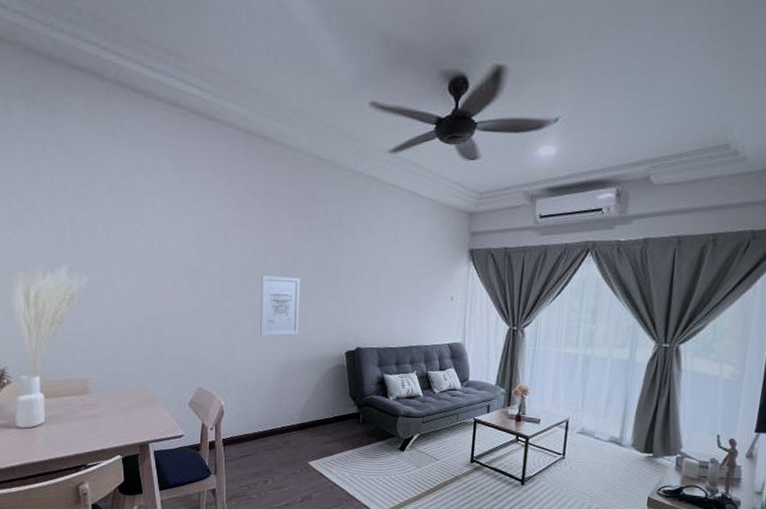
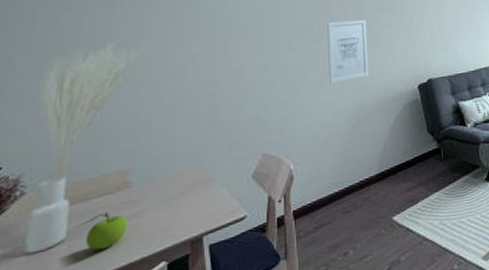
fruit: none [51,409,90,437] -> present [76,212,128,251]

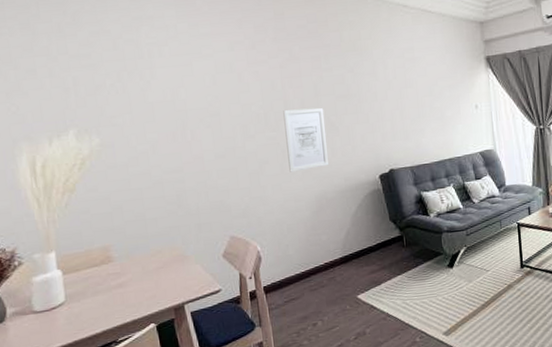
fruit: present [76,212,128,251] -> none [72,281,117,312]

